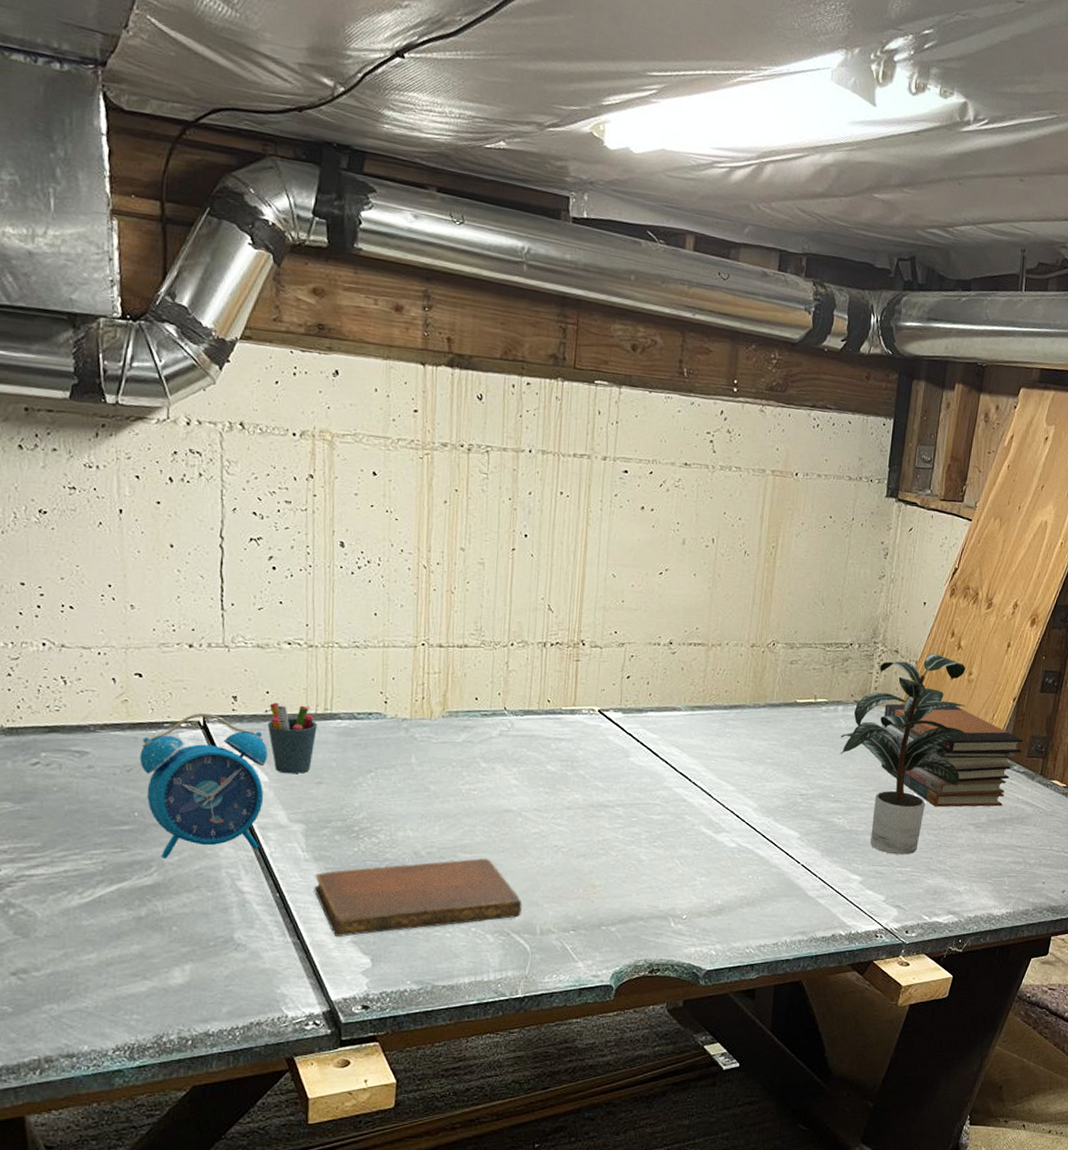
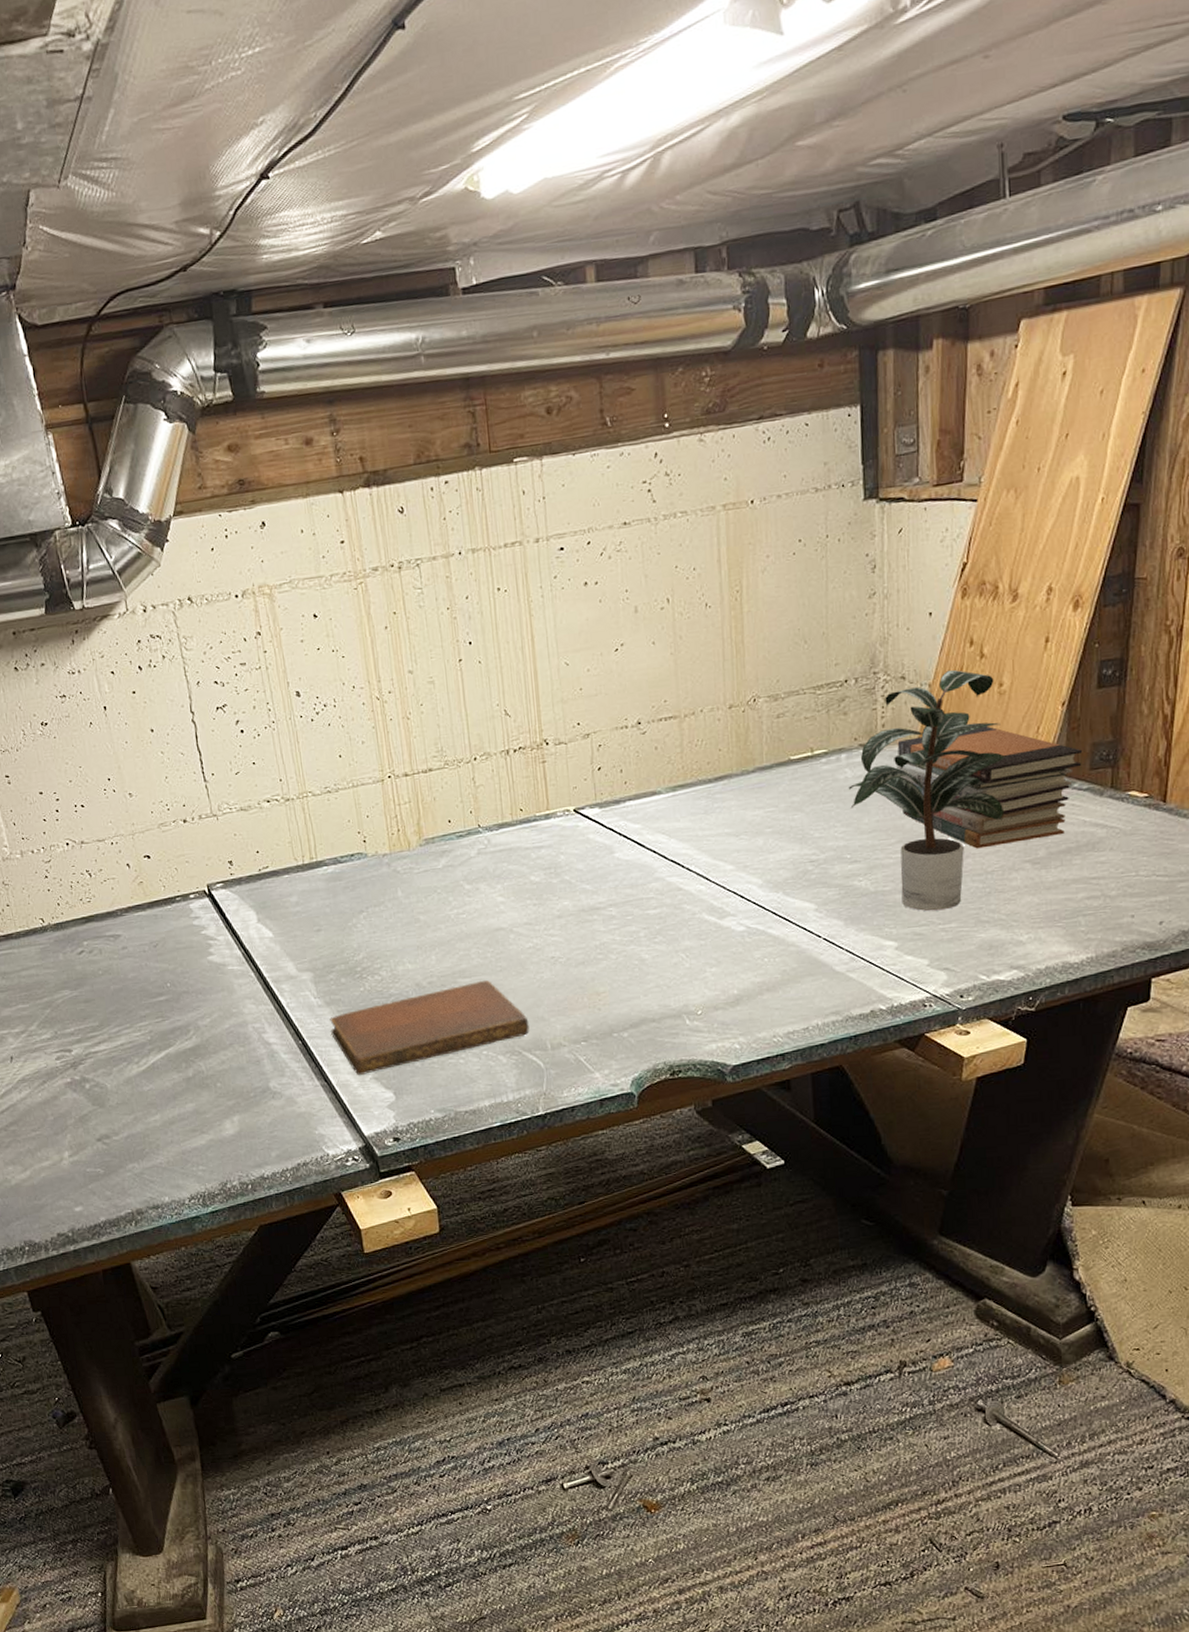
alarm clock: present [140,712,269,860] -> none [161,881,276,1023]
pen holder: present [267,702,317,774] -> none [261,858,308,927]

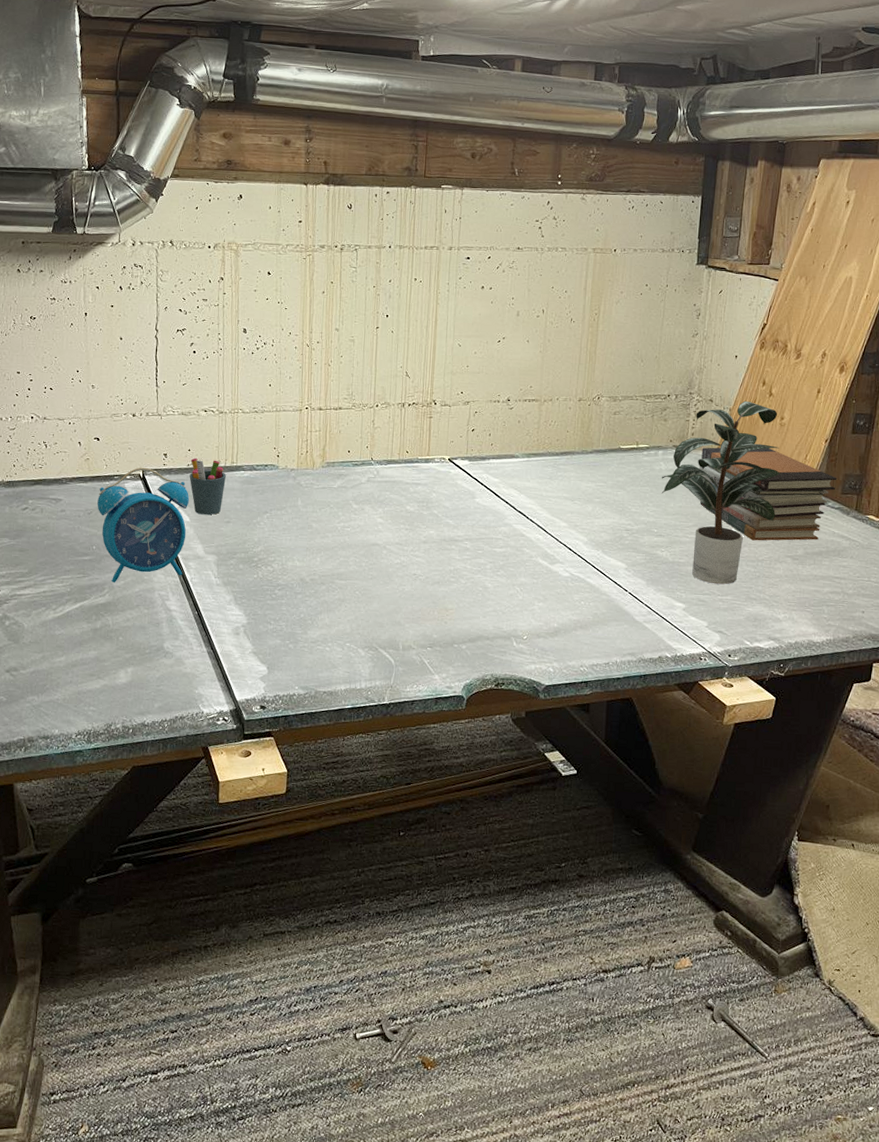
alarm clock: none [161,881,276,1023] -> present [97,467,190,583]
pen holder: none [261,858,308,927] -> present [189,458,226,515]
notebook: present [330,980,530,1075] -> none [223,584,387,648]

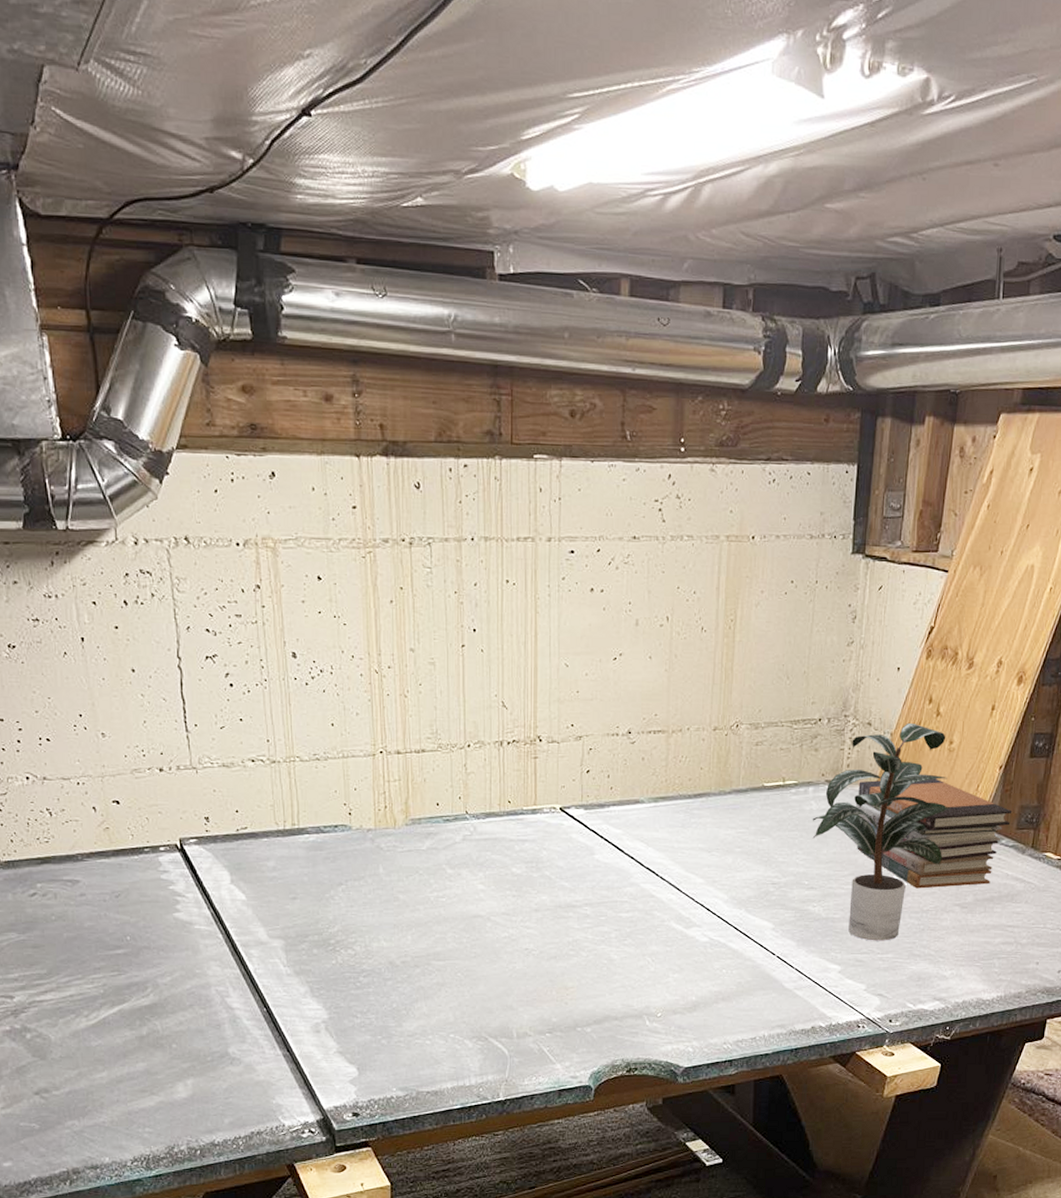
alarm clock: present [97,467,190,583] -> none [126,835,244,980]
pen holder: present [189,458,226,515] -> none [239,820,287,891]

